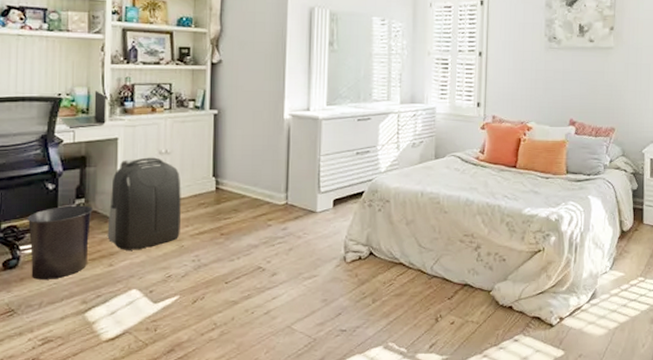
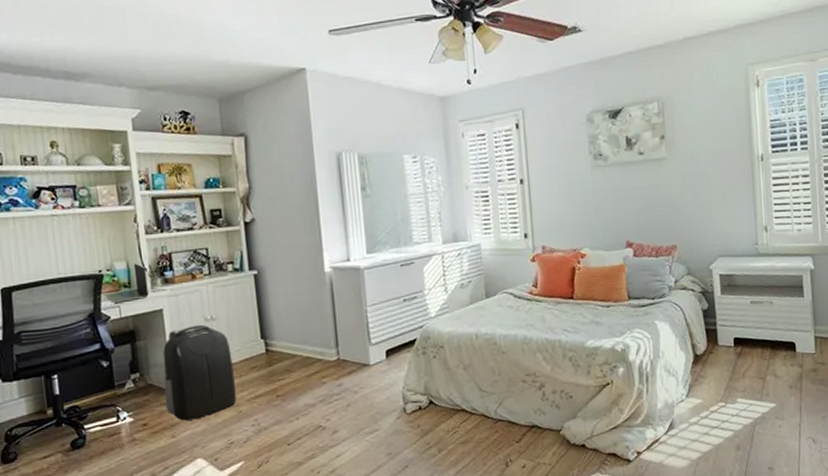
waste bin: present [27,205,93,280] -> none [87,379,151,457]

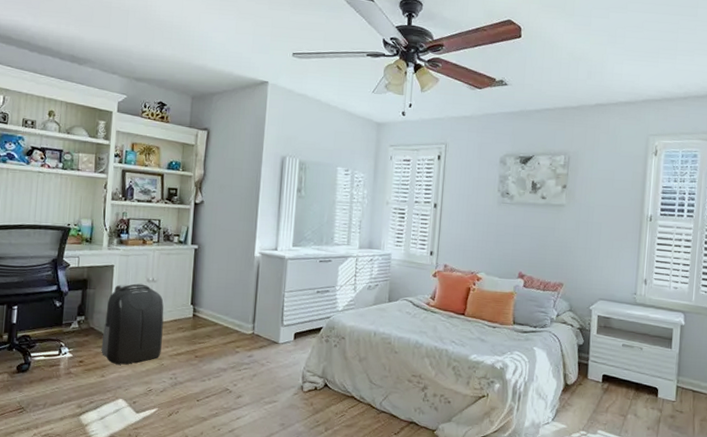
laptop computer: present [103,263,149,304] -> none [67,223,107,255]

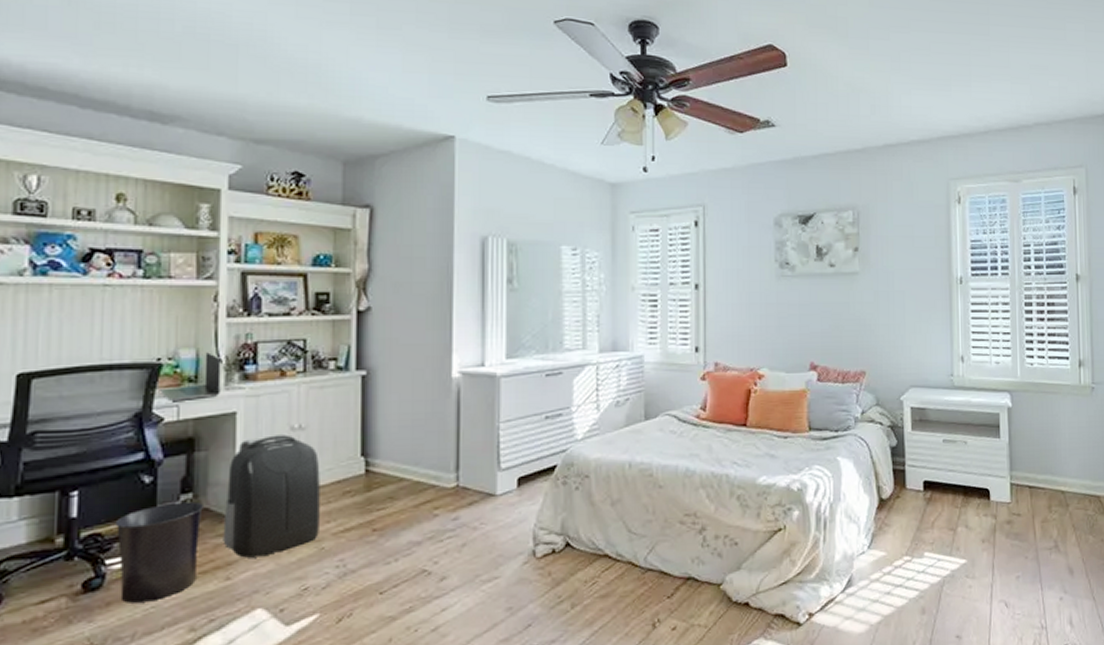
waste bin: none [37,321,91,384] -> present [115,501,203,603]
laptop computer: none [67,223,107,255] -> present [158,352,221,402]

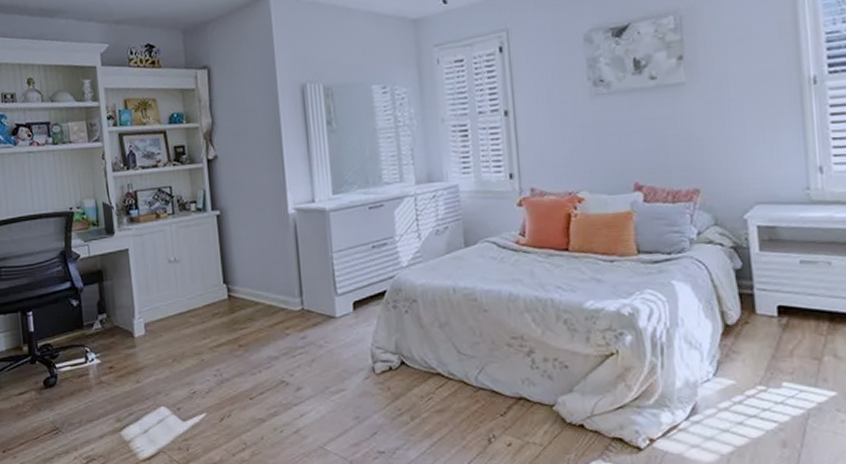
waste bin: present [115,501,203,603] -> none [58,320,117,398]
backpack: present [223,433,320,558] -> none [128,265,199,366]

